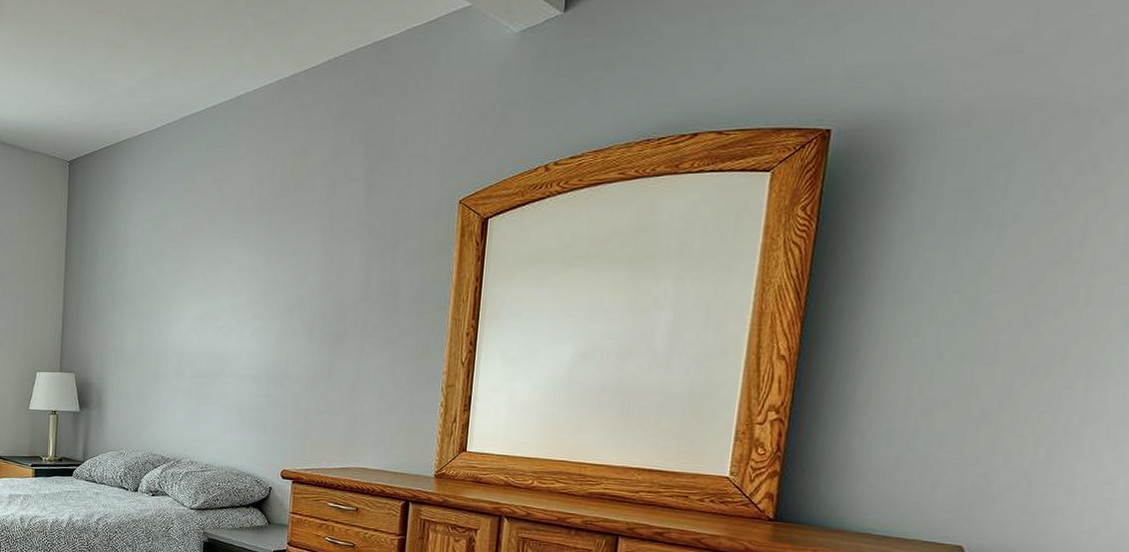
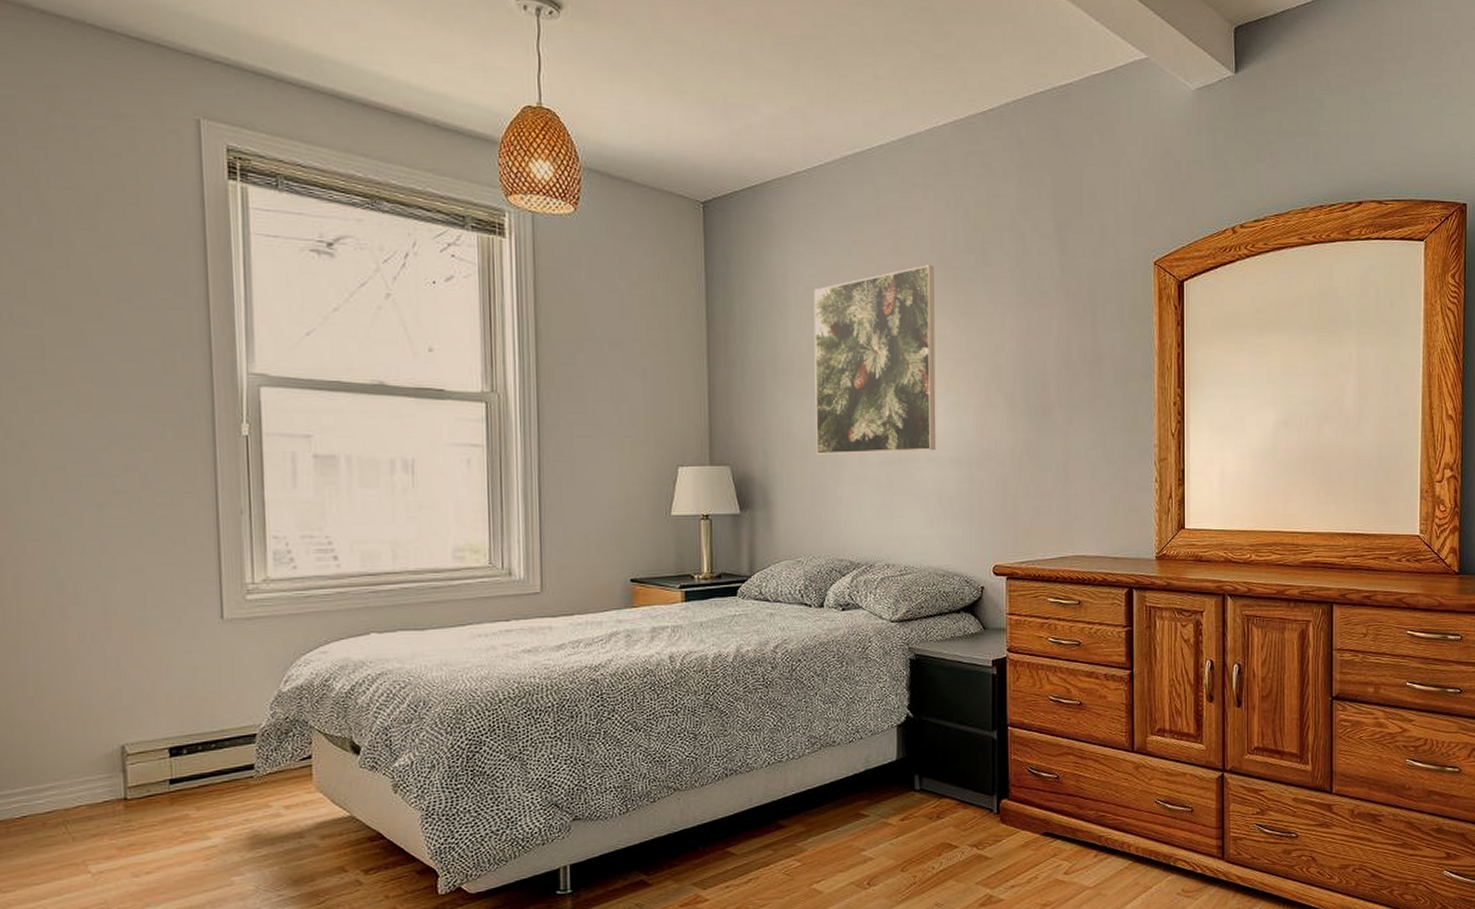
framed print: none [142,208,251,369] -> present [813,265,937,454]

